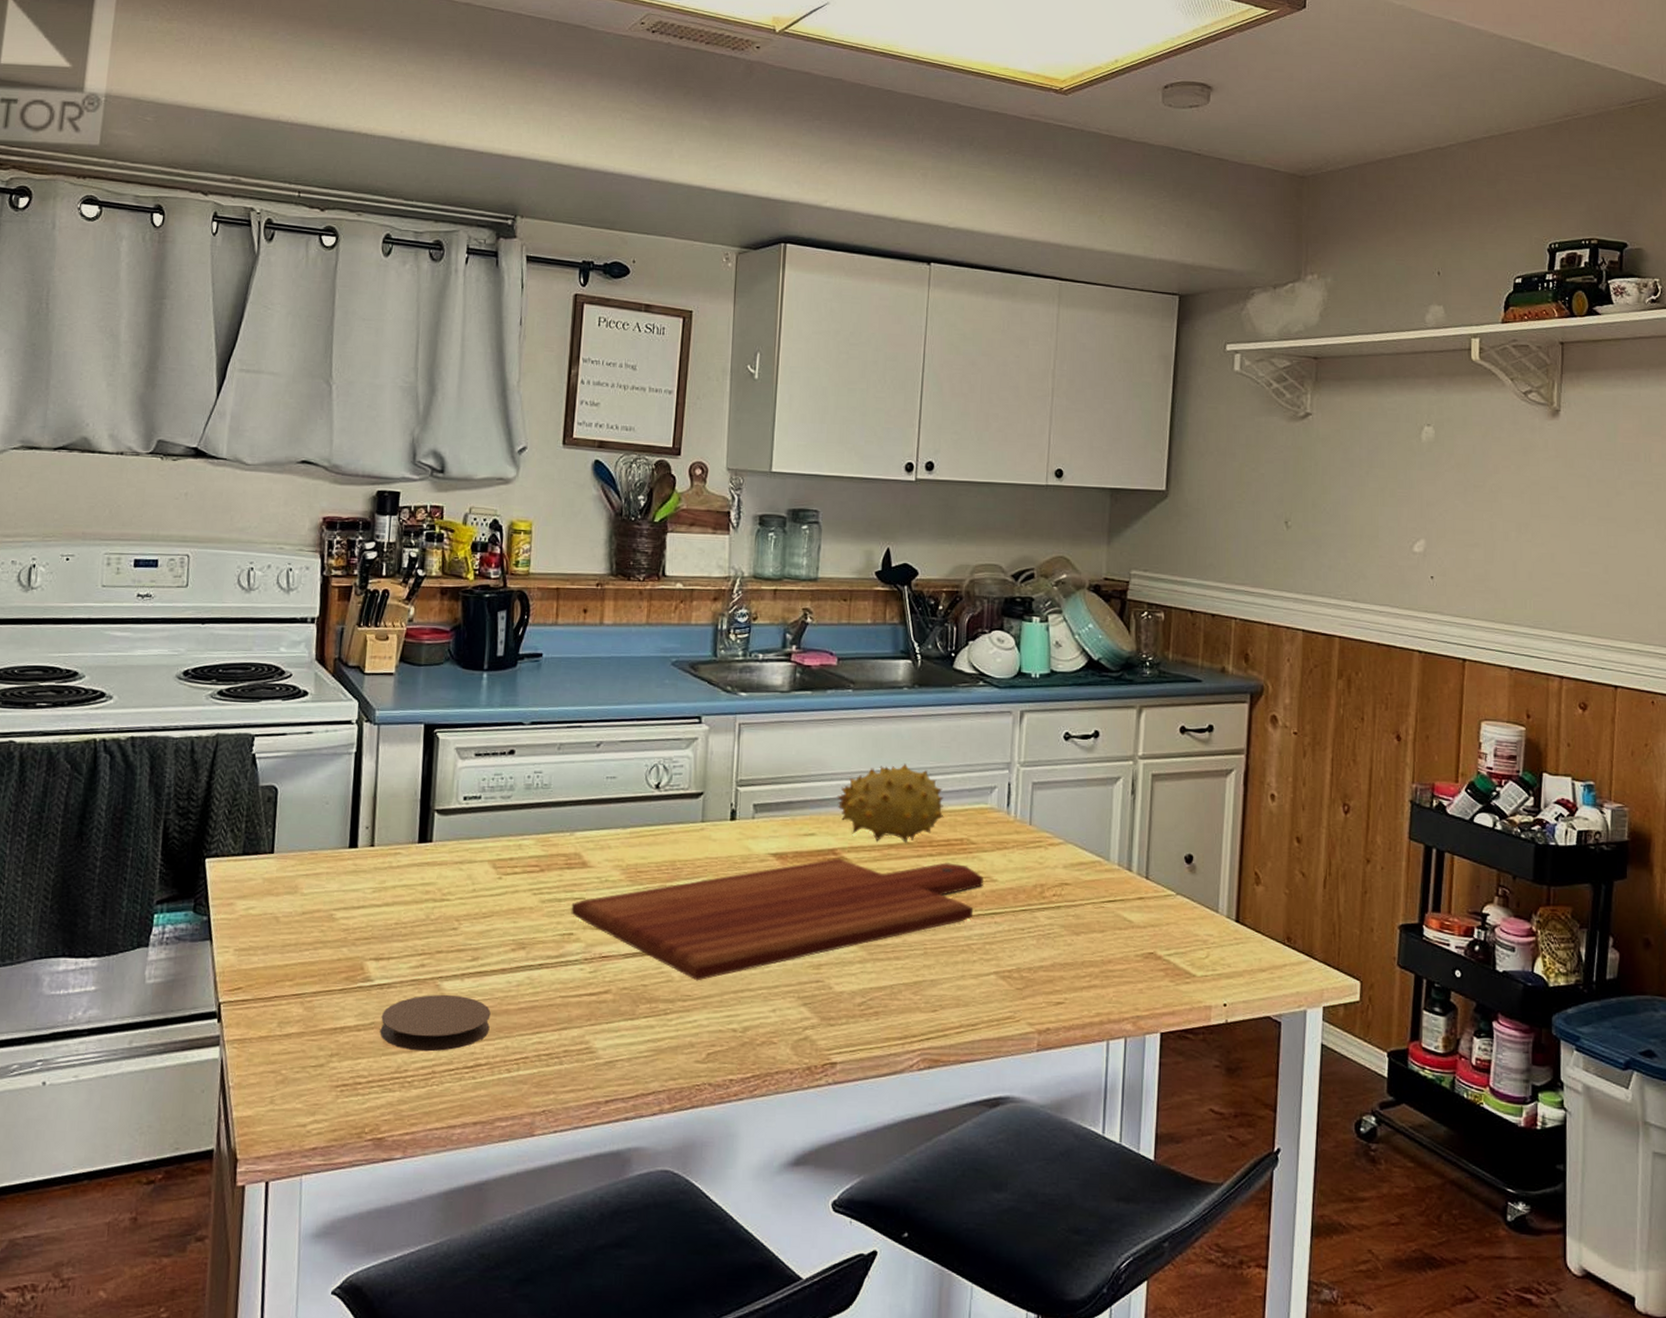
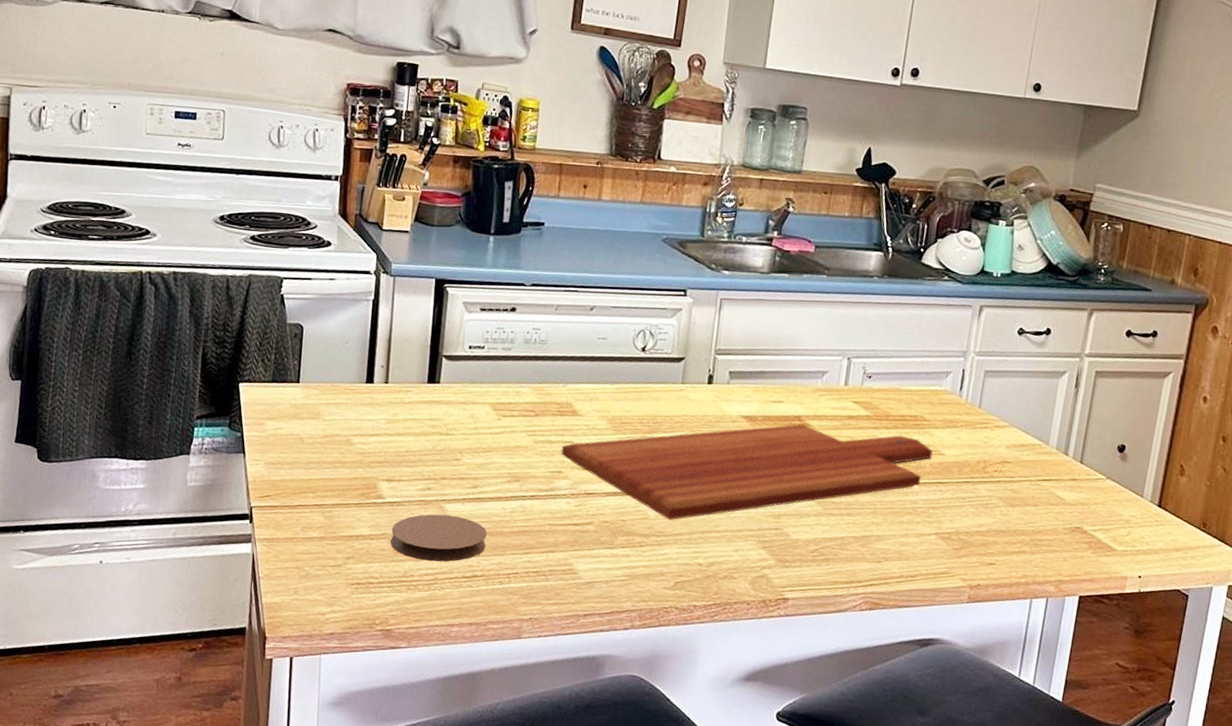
fruit: present [836,763,944,843] -> none [805,345,903,416]

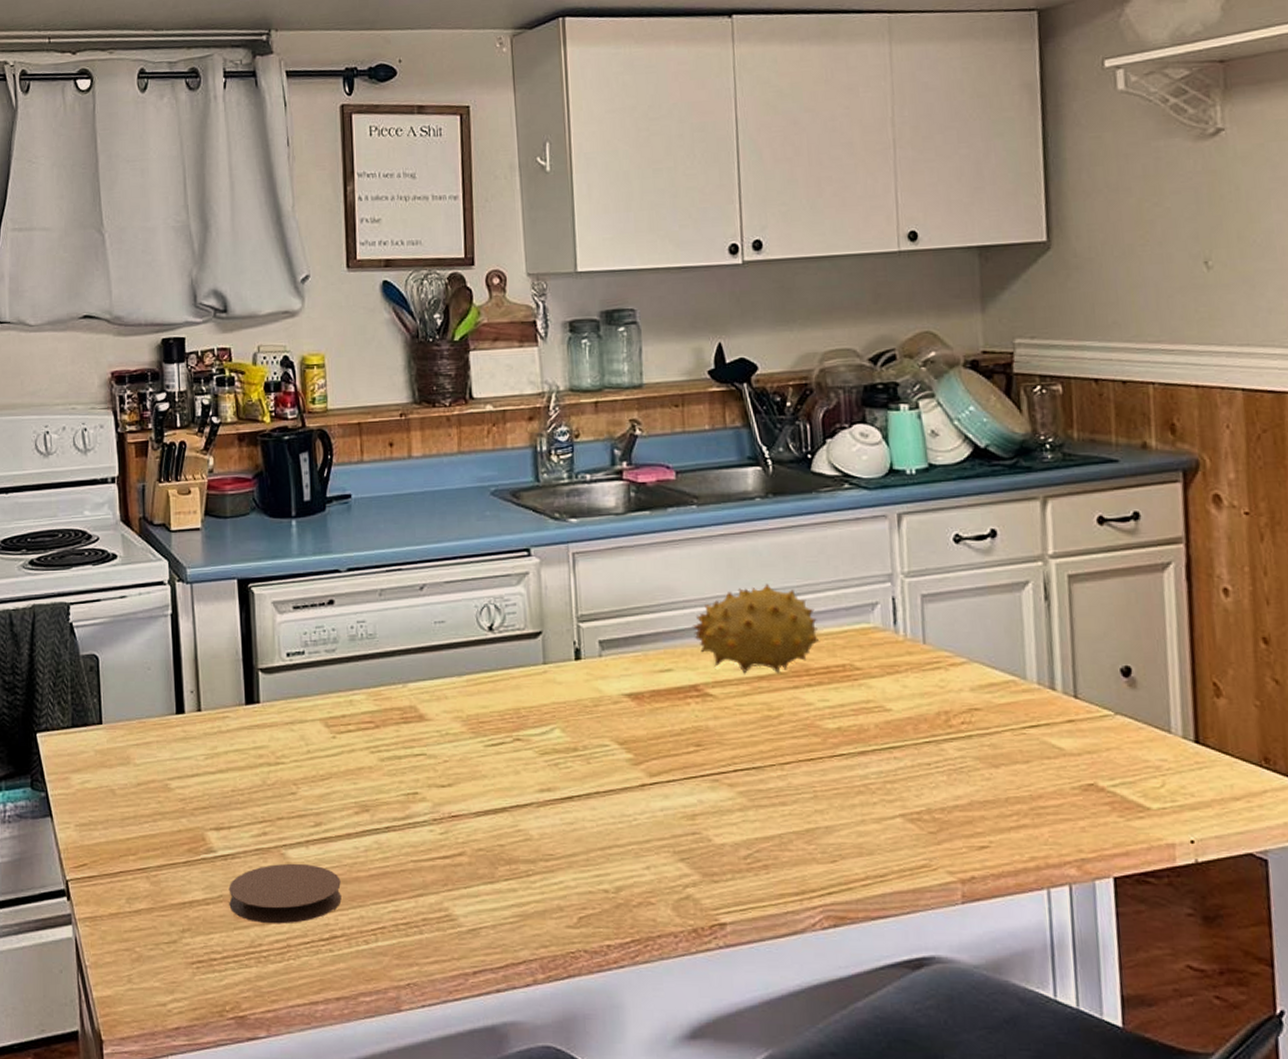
cutting board: present [561,424,933,521] -> none [412,692,875,839]
fruit: none [805,345,903,416] -> present [692,583,820,675]

